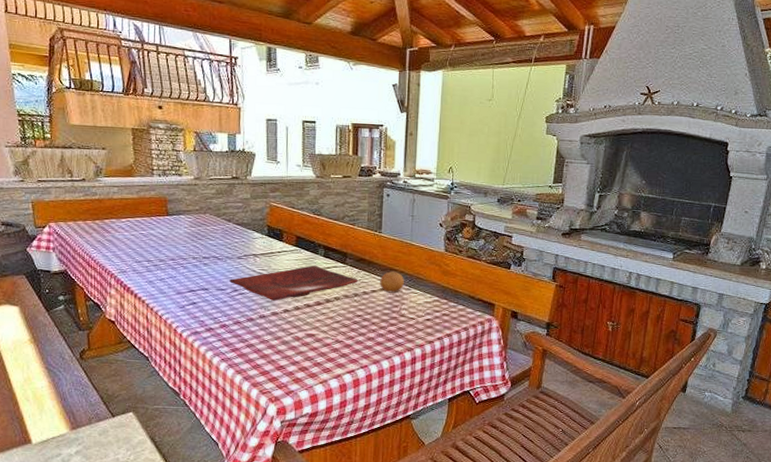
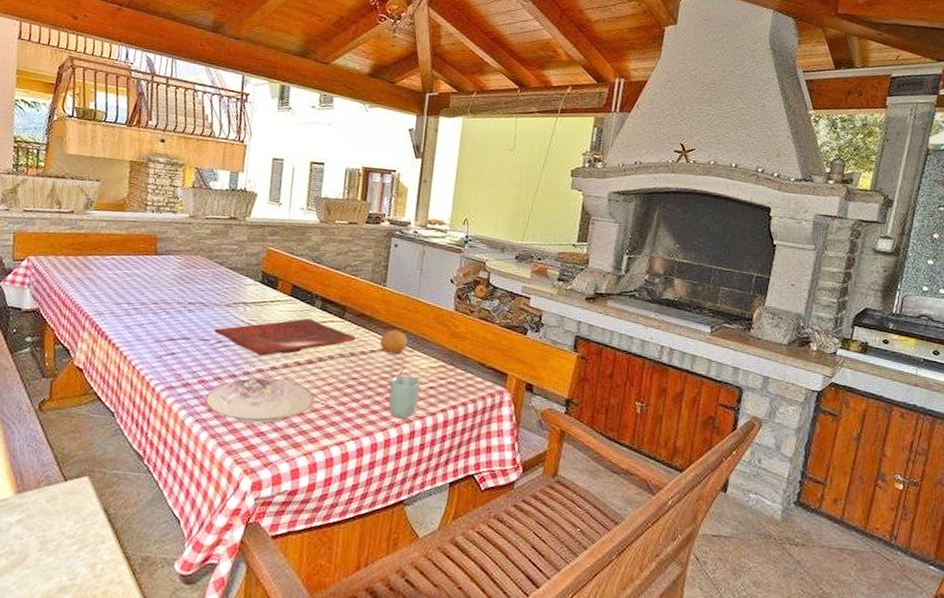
plate: none [228,320,325,359] -> present [205,378,315,424]
cup: none [390,310,417,348] -> present [388,375,420,419]

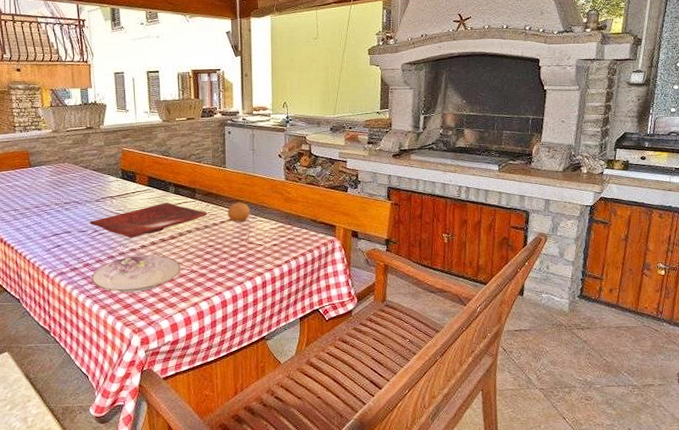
cup: present [388,375,420,419] -> none [240,238,265,273]

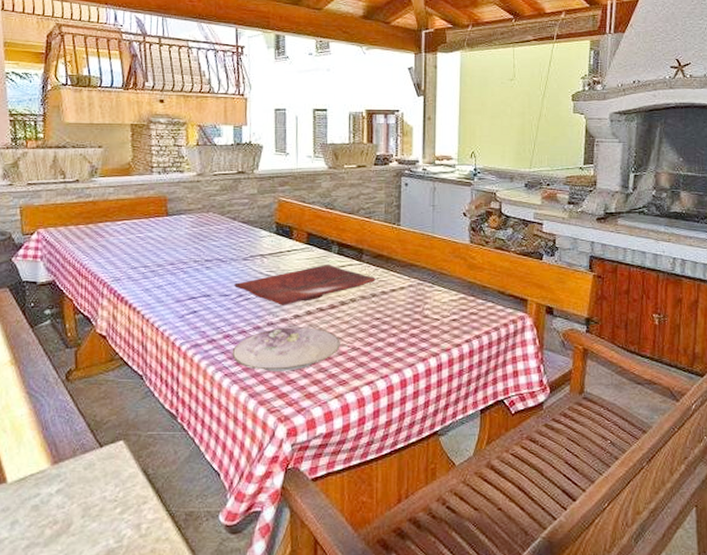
fruit: present [228,202,250,223] -> none [400,267,426,292]

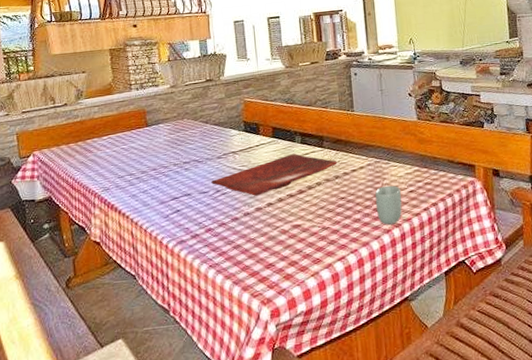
plate: present [232,327,340,371] -> none [214,213,311,258]
cup: none [413,311,442,353] -> present [374,185,402,225]

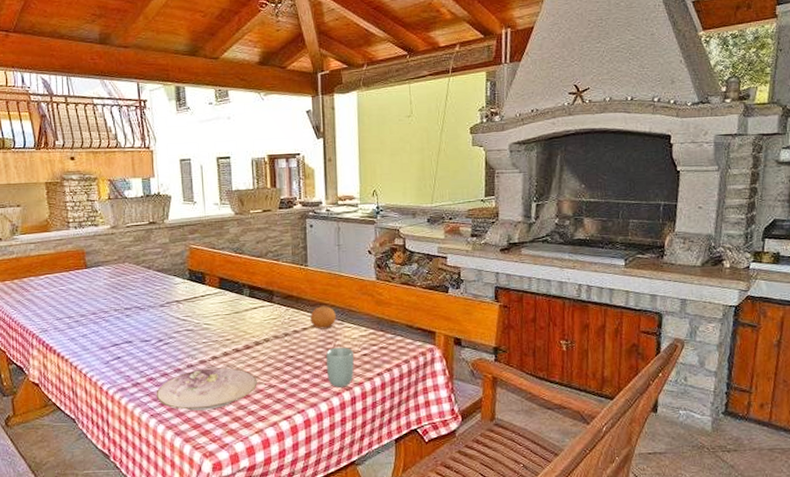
cutting board: present [211,153,337,196] -> none [153,307,287,348]
plate: none [214,213,311,258] -> present [156,368,257,411]
fruit: none [358,147,383,170] -> present [310,306,336,329]

